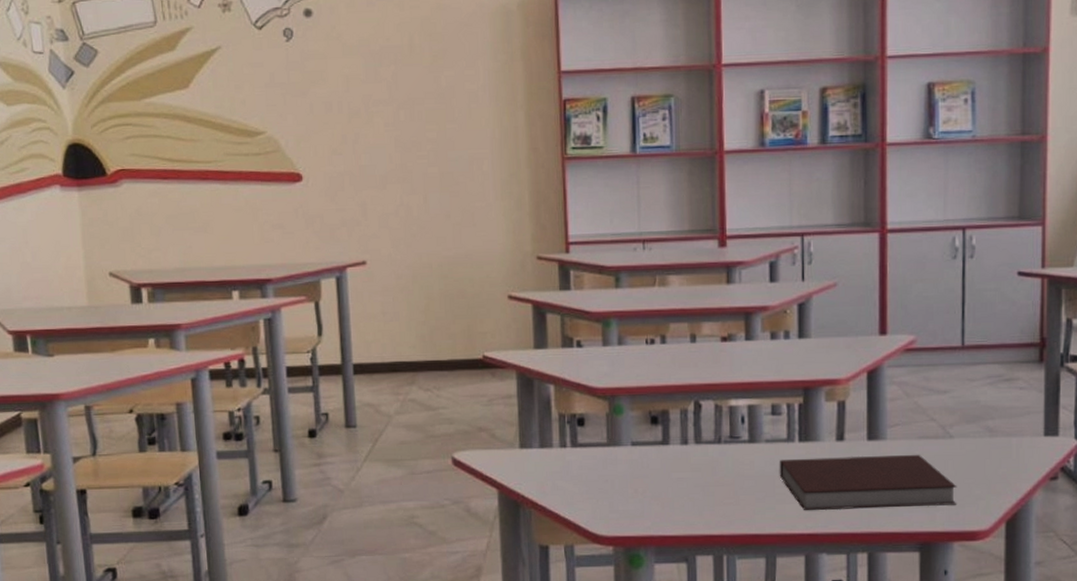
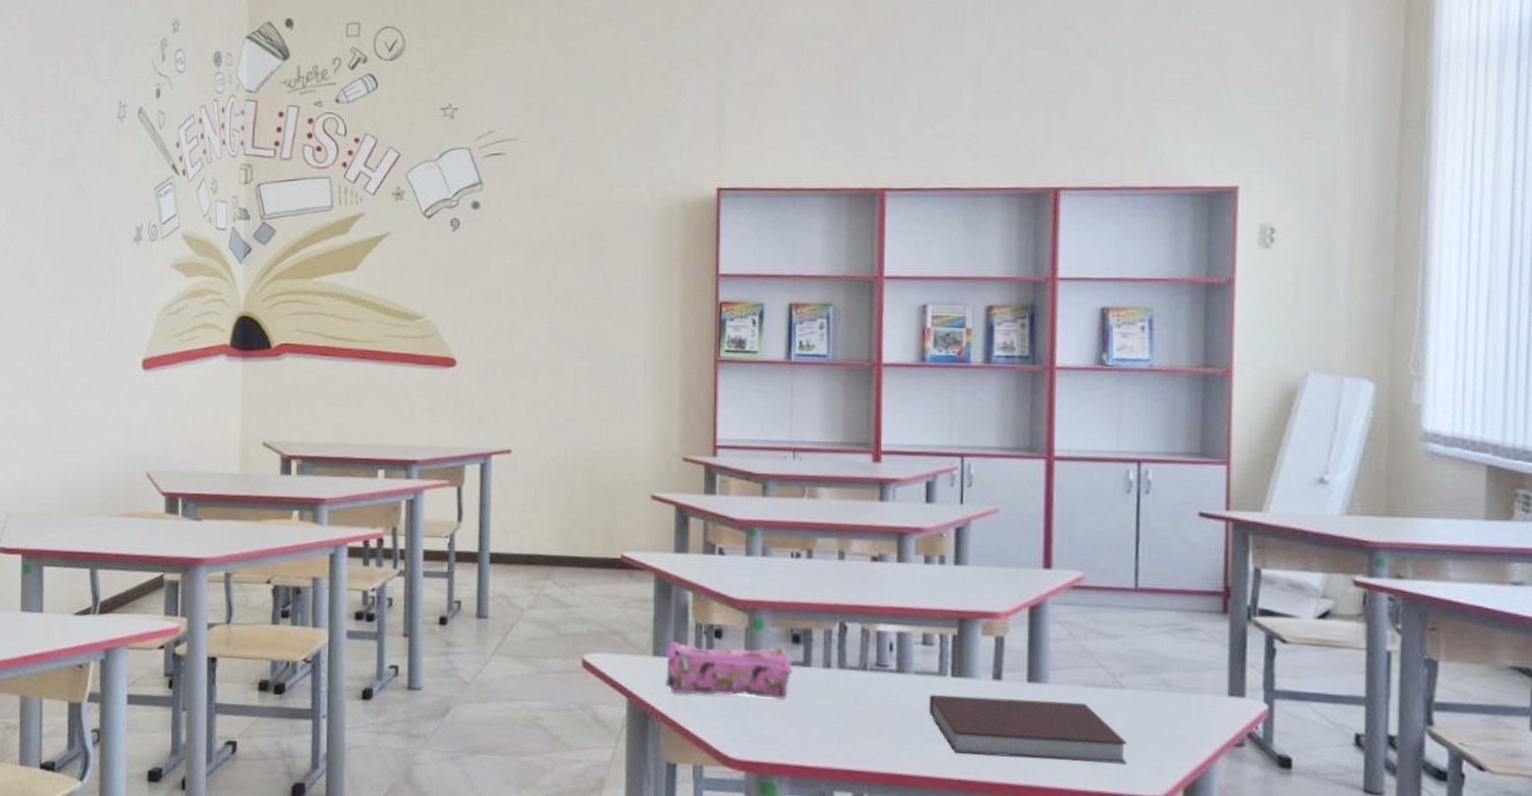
pencil case: none [533,429,653,481] -> present [666,640,793,700]

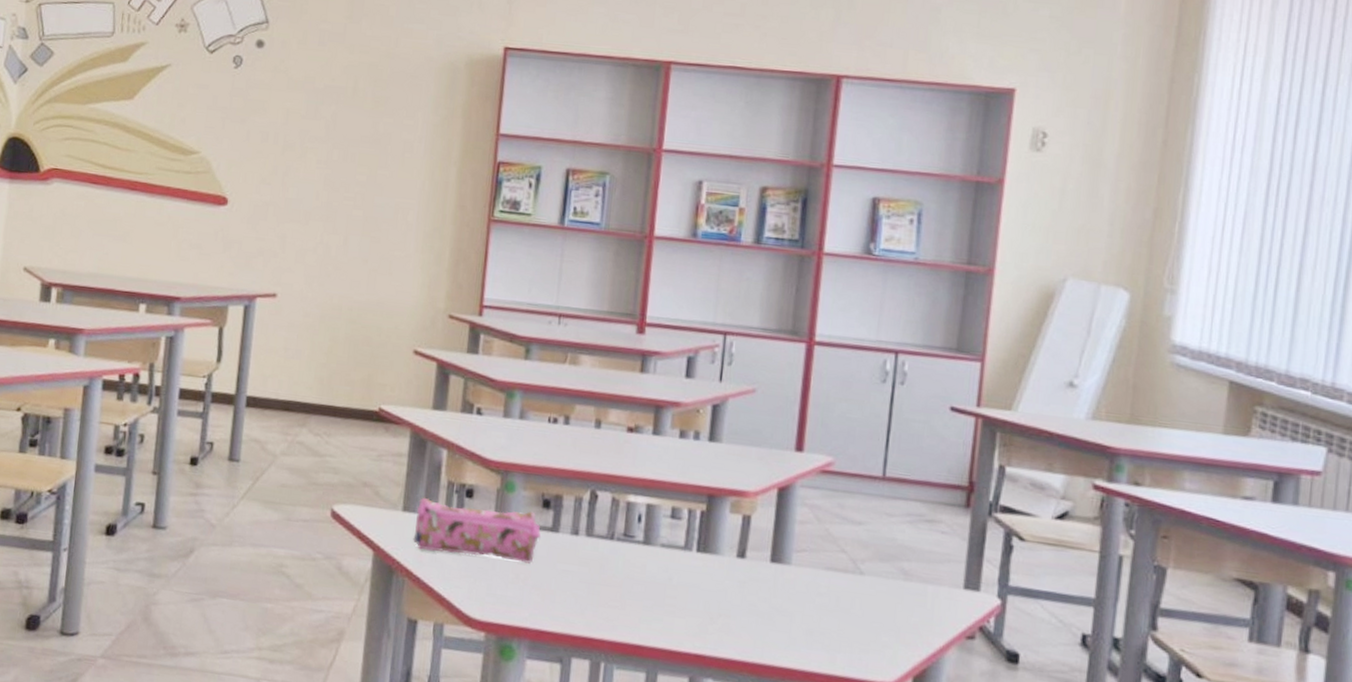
notebook: present [928,695,1128,764] -> none [671,568,863,649]

